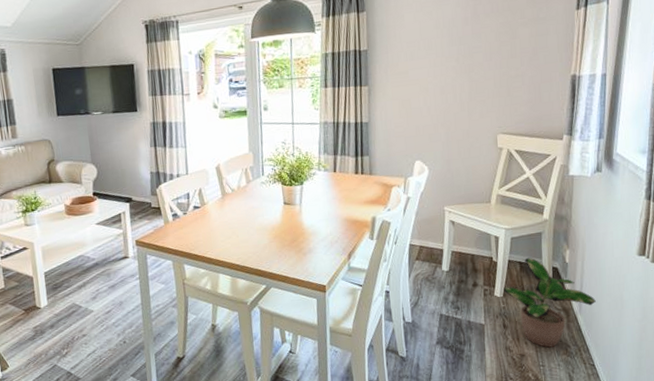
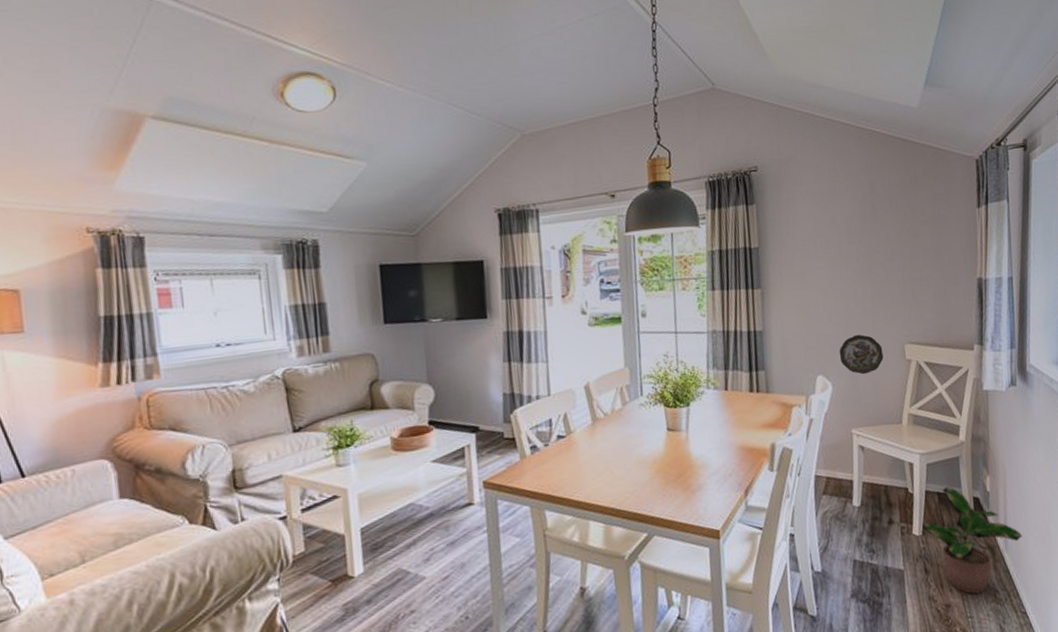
decorative plate: none [436,126,477,161] -> present [839,334,884,375]

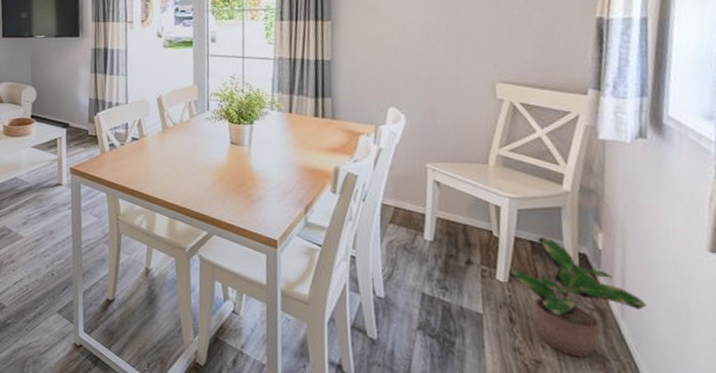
decorative plate: present [839,334,884,375] -> none [415,70,469,110]

